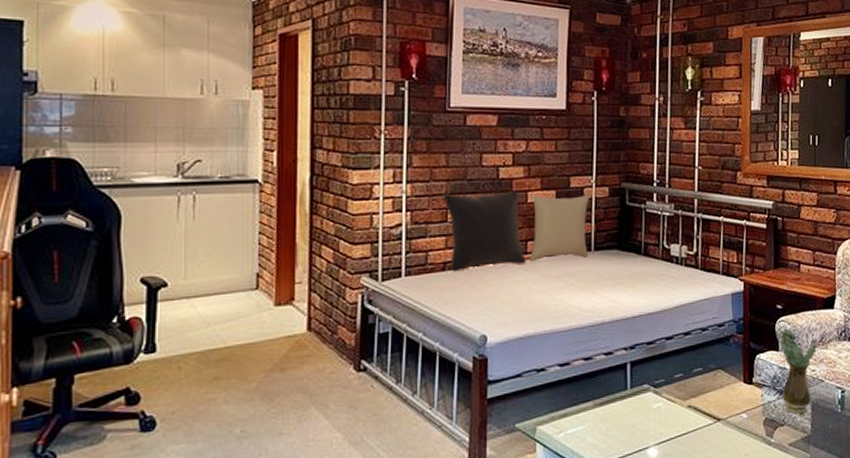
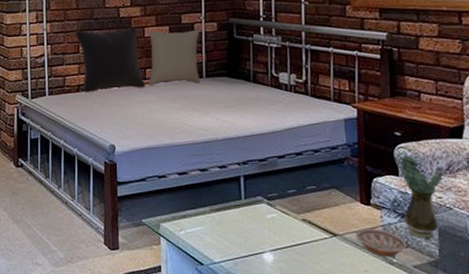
bowl: none [738,408,784,438] -> present [355,229,407,256]

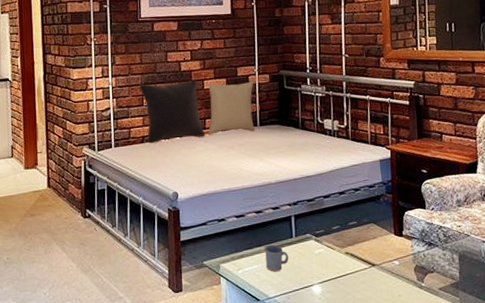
mug: none [210,206,237,236] -> present [265,244,289,272]
bowl: present [355,229,407,256] -> none [390,257,433,282]
vase: present [397,152,443,240] -> none [424,187,462,264]

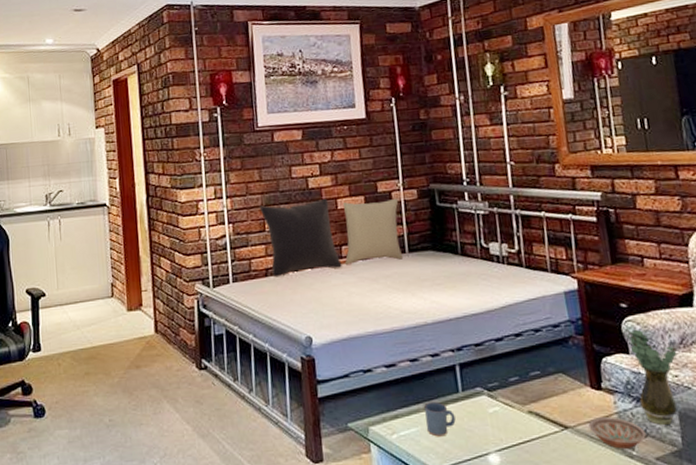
bowl: none [390,257,433,282] -> present [588,417,646,449]
vase: none [424,187,462,264] -> present [626,326,677,426]

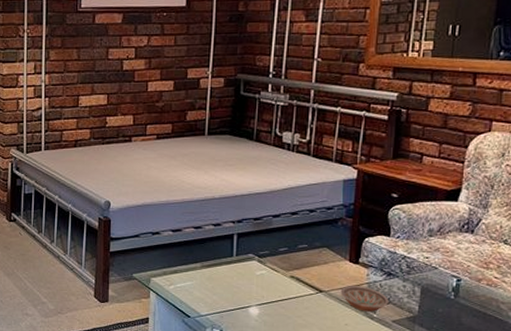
pillow: present [259,198,342,278] -> none [75,80,145,149]
pillow: present [342,198,404,266] -> none [148,85,205,143]
mug: present [424,401,456,437] -> none [201,262,226,290]
vase: present [626,326,677,426] -> none [389,213,433,297]

